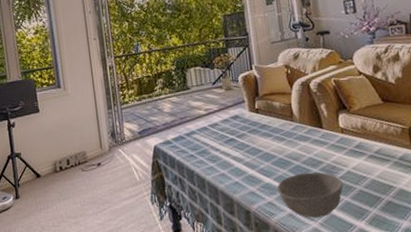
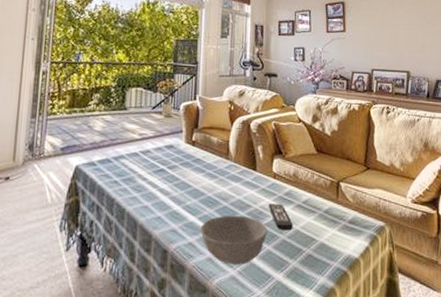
remote control: none [339,156,369,182] -> present [268,203,293,231]

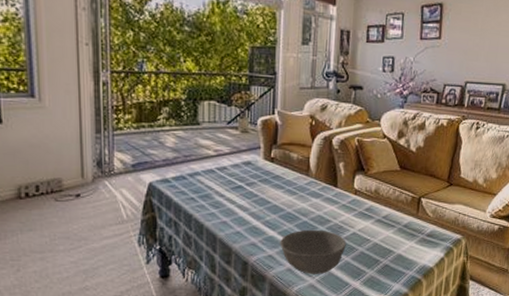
remote control: present [268,203,293,231] -> none [348,218,372,244]

